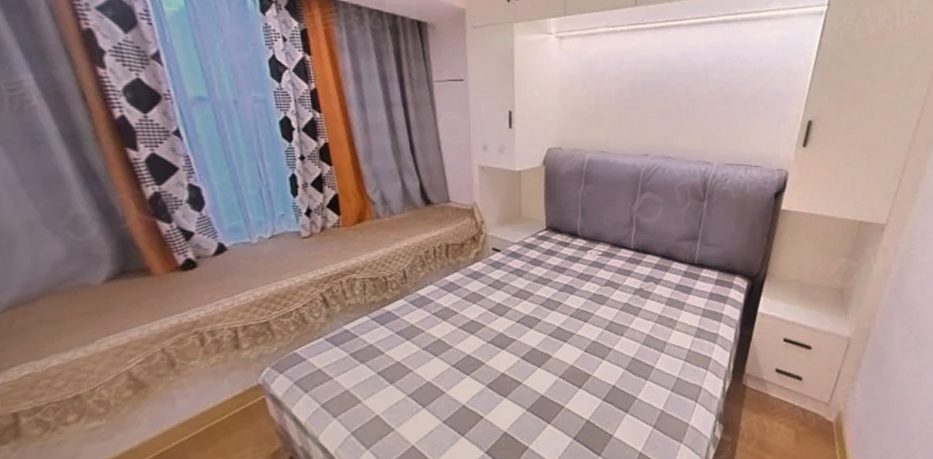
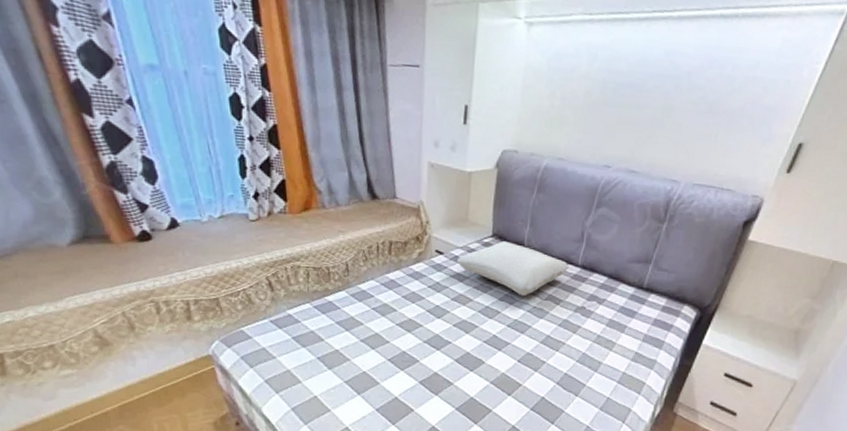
pillow: none [515,232,623,285] -> present [457,240,569,297]

